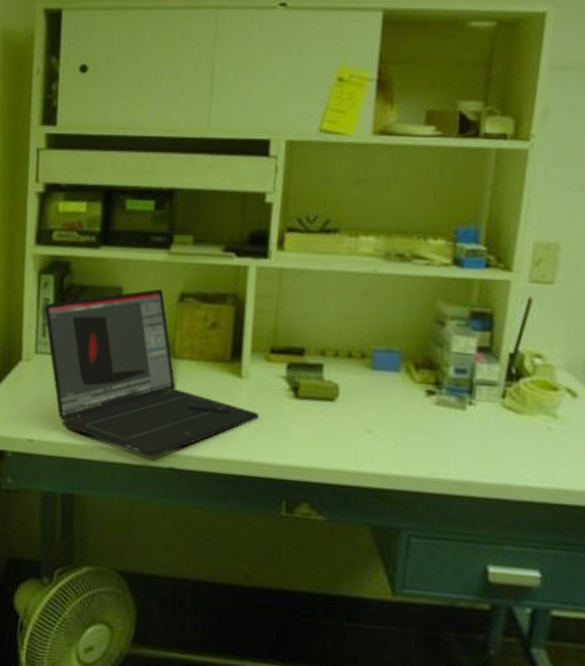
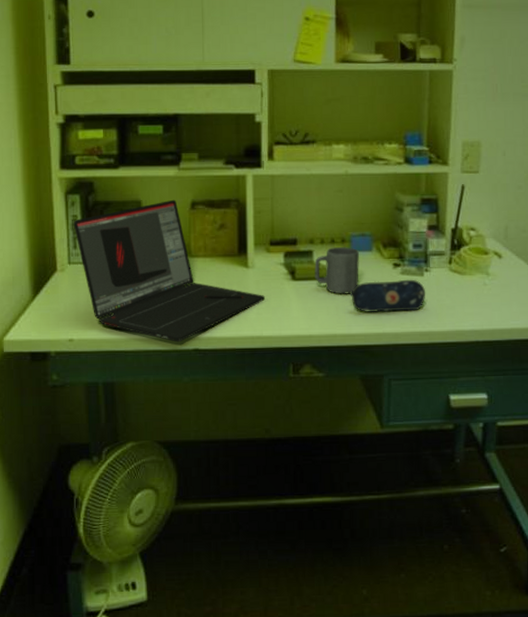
mug: none [323,363,382,423] -> present [314,247,359,294]
pencil case: none [366,410,468,453] -> present [349,279,426,313]

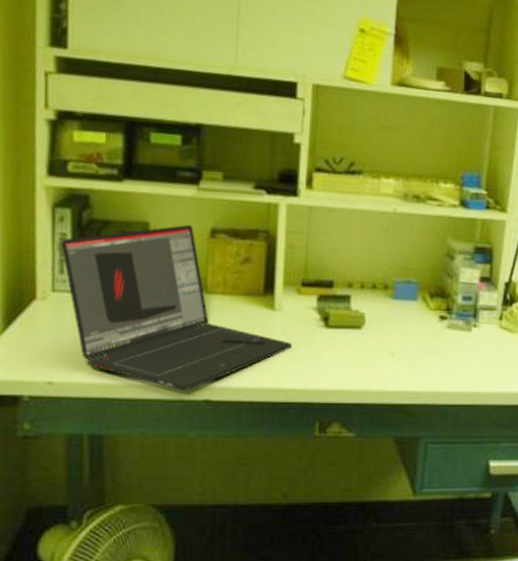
mug: present [314,247,359,294] -> none [351,293,403,347]
pencil case: present [349,279,426,313] -> none [389,334,473,369]

